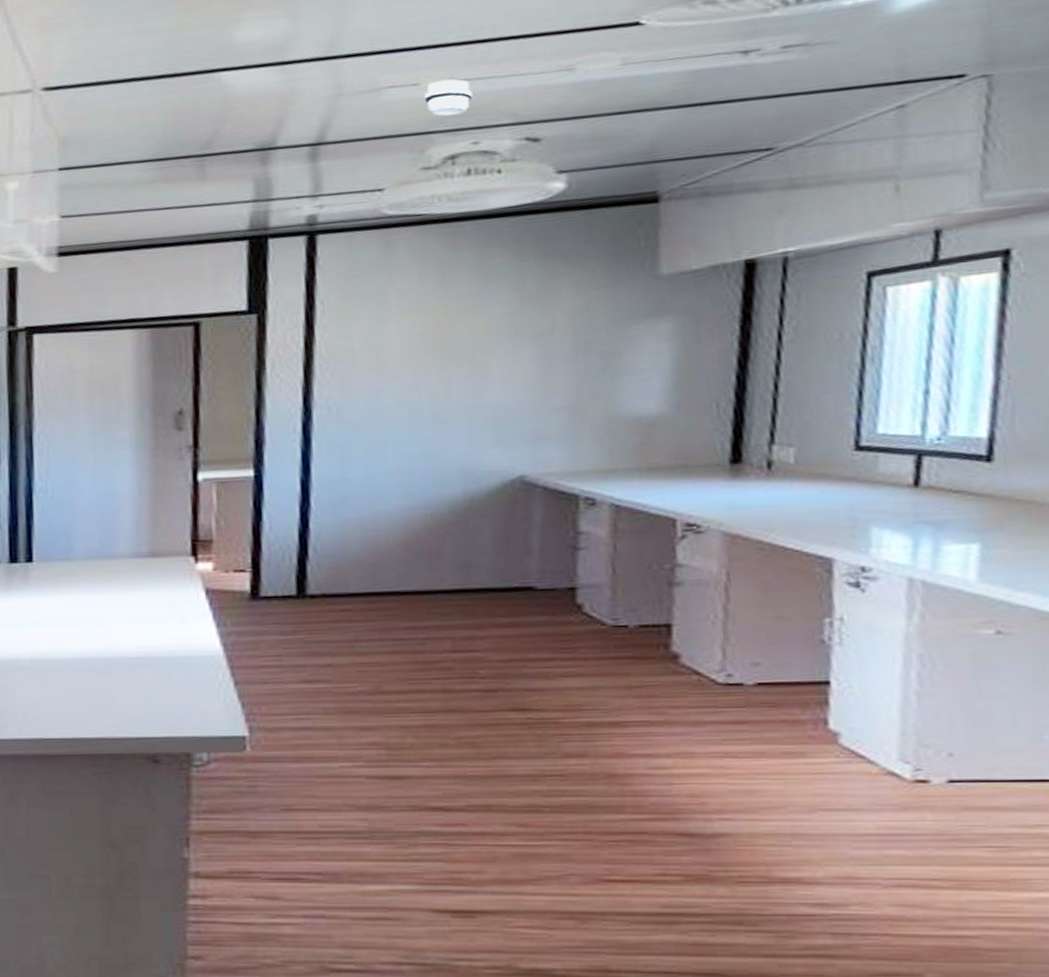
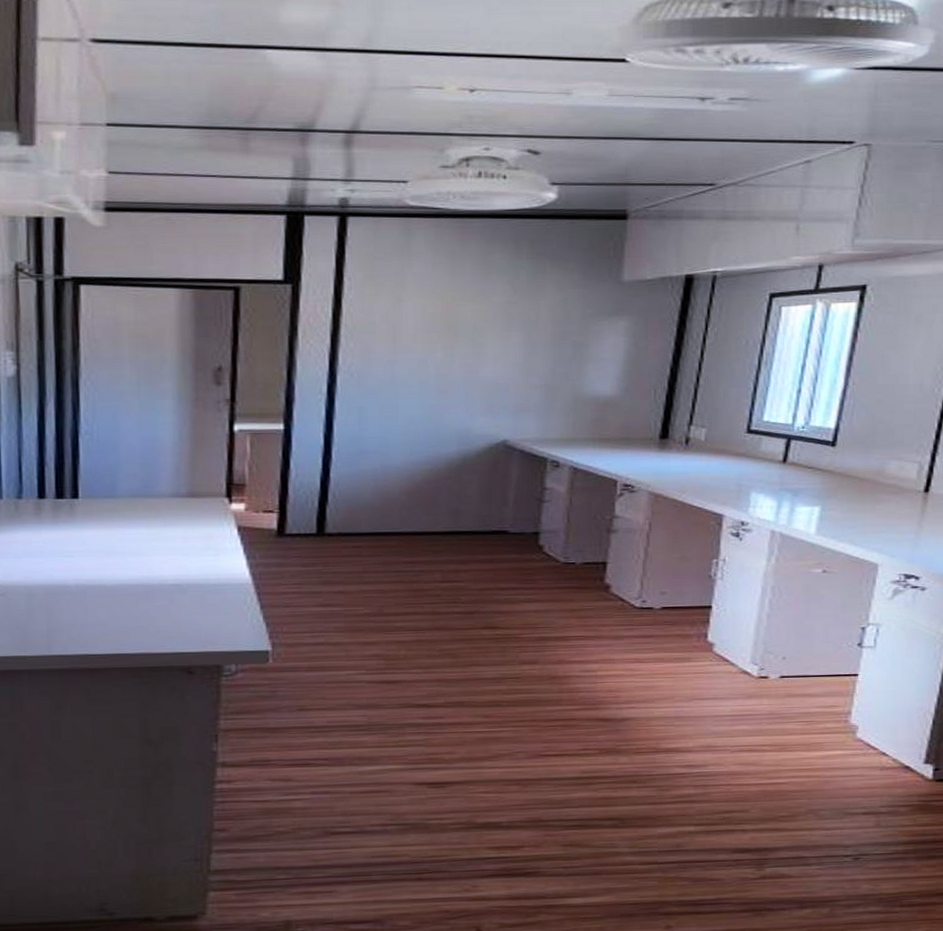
smoke detector: present [423,79,473,116] -> none [446,87,487,121]

